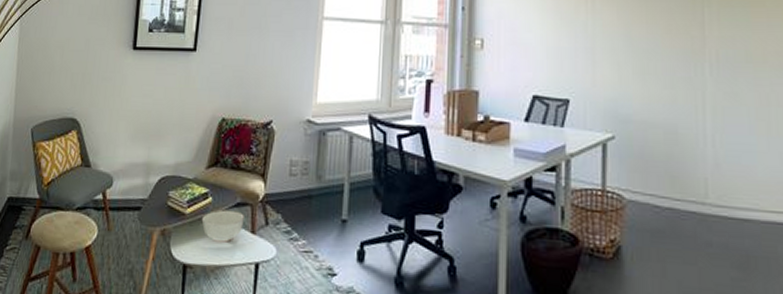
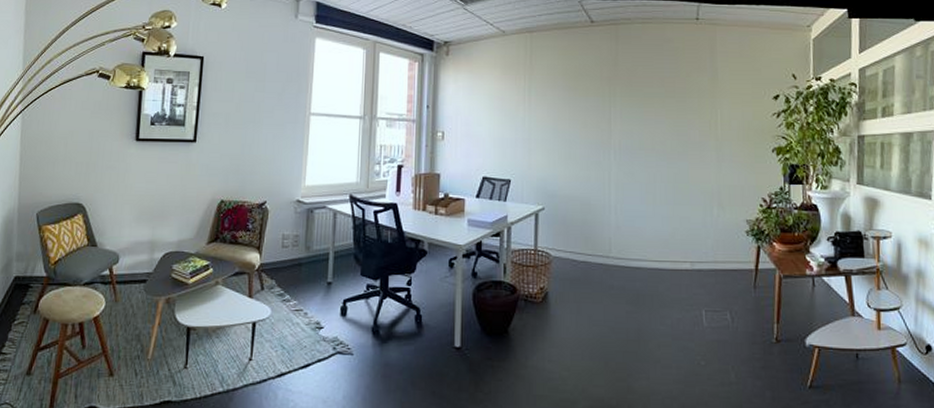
bowl: present [201,209,244,242] -> none [203,278,242,306]

